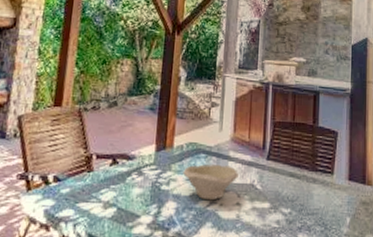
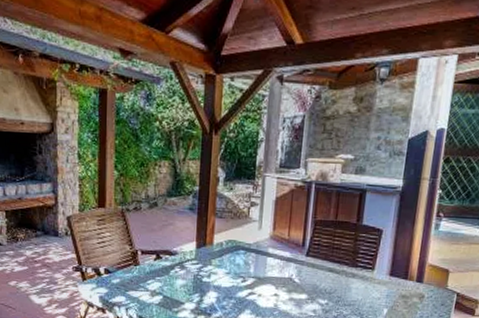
bowl: present [183,164,240,201] -> none [223,260,278,292]

